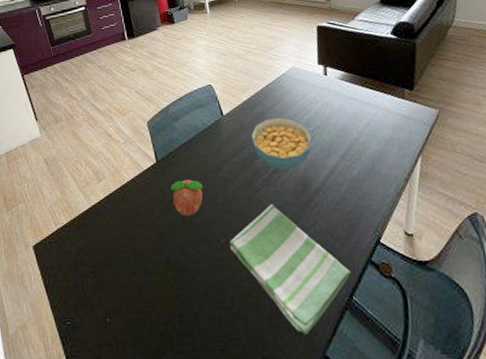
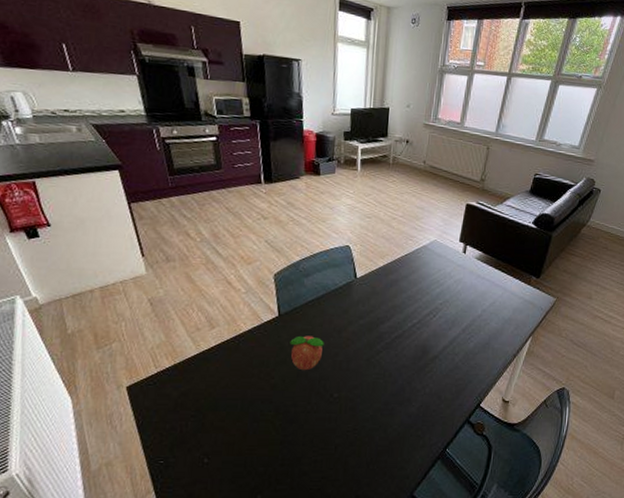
dish towel: present [229,204,351,335] -> none [341,366,449,478]
cereal bowl: present [251,118,313,170] -> none [381,287,440,336]

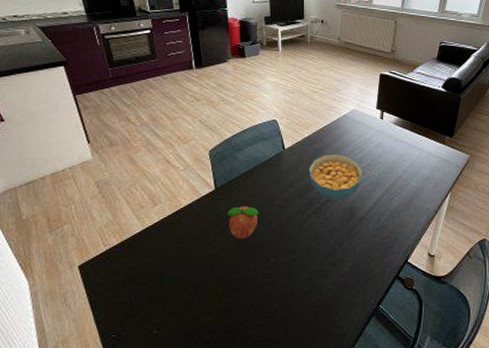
cereal bowl: none [381,287,440,336] -> present [309,154,364,200]

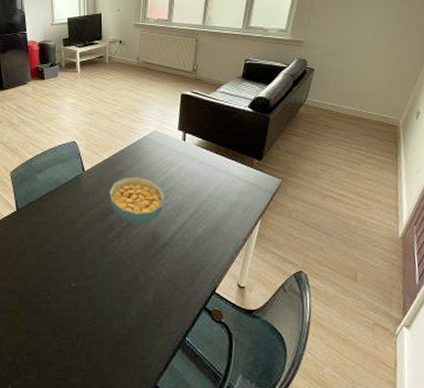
fruit: present [227,206,259,240] -> none [28,228,59,262]

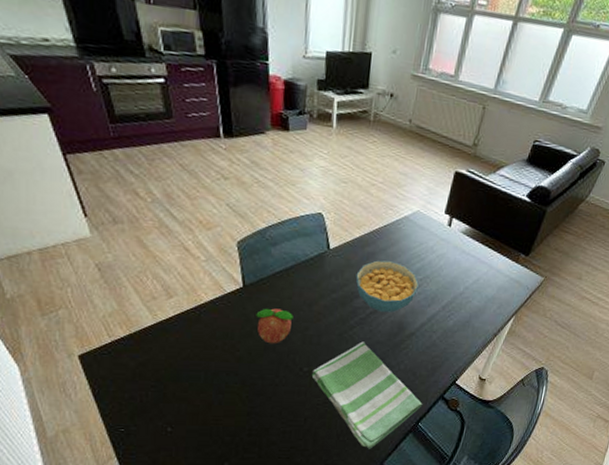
fruit: none [28,228,59,262] -> present [256,308,293,344]
dish towel: none [79,254,187,368] -> present [311,341,423,449]

